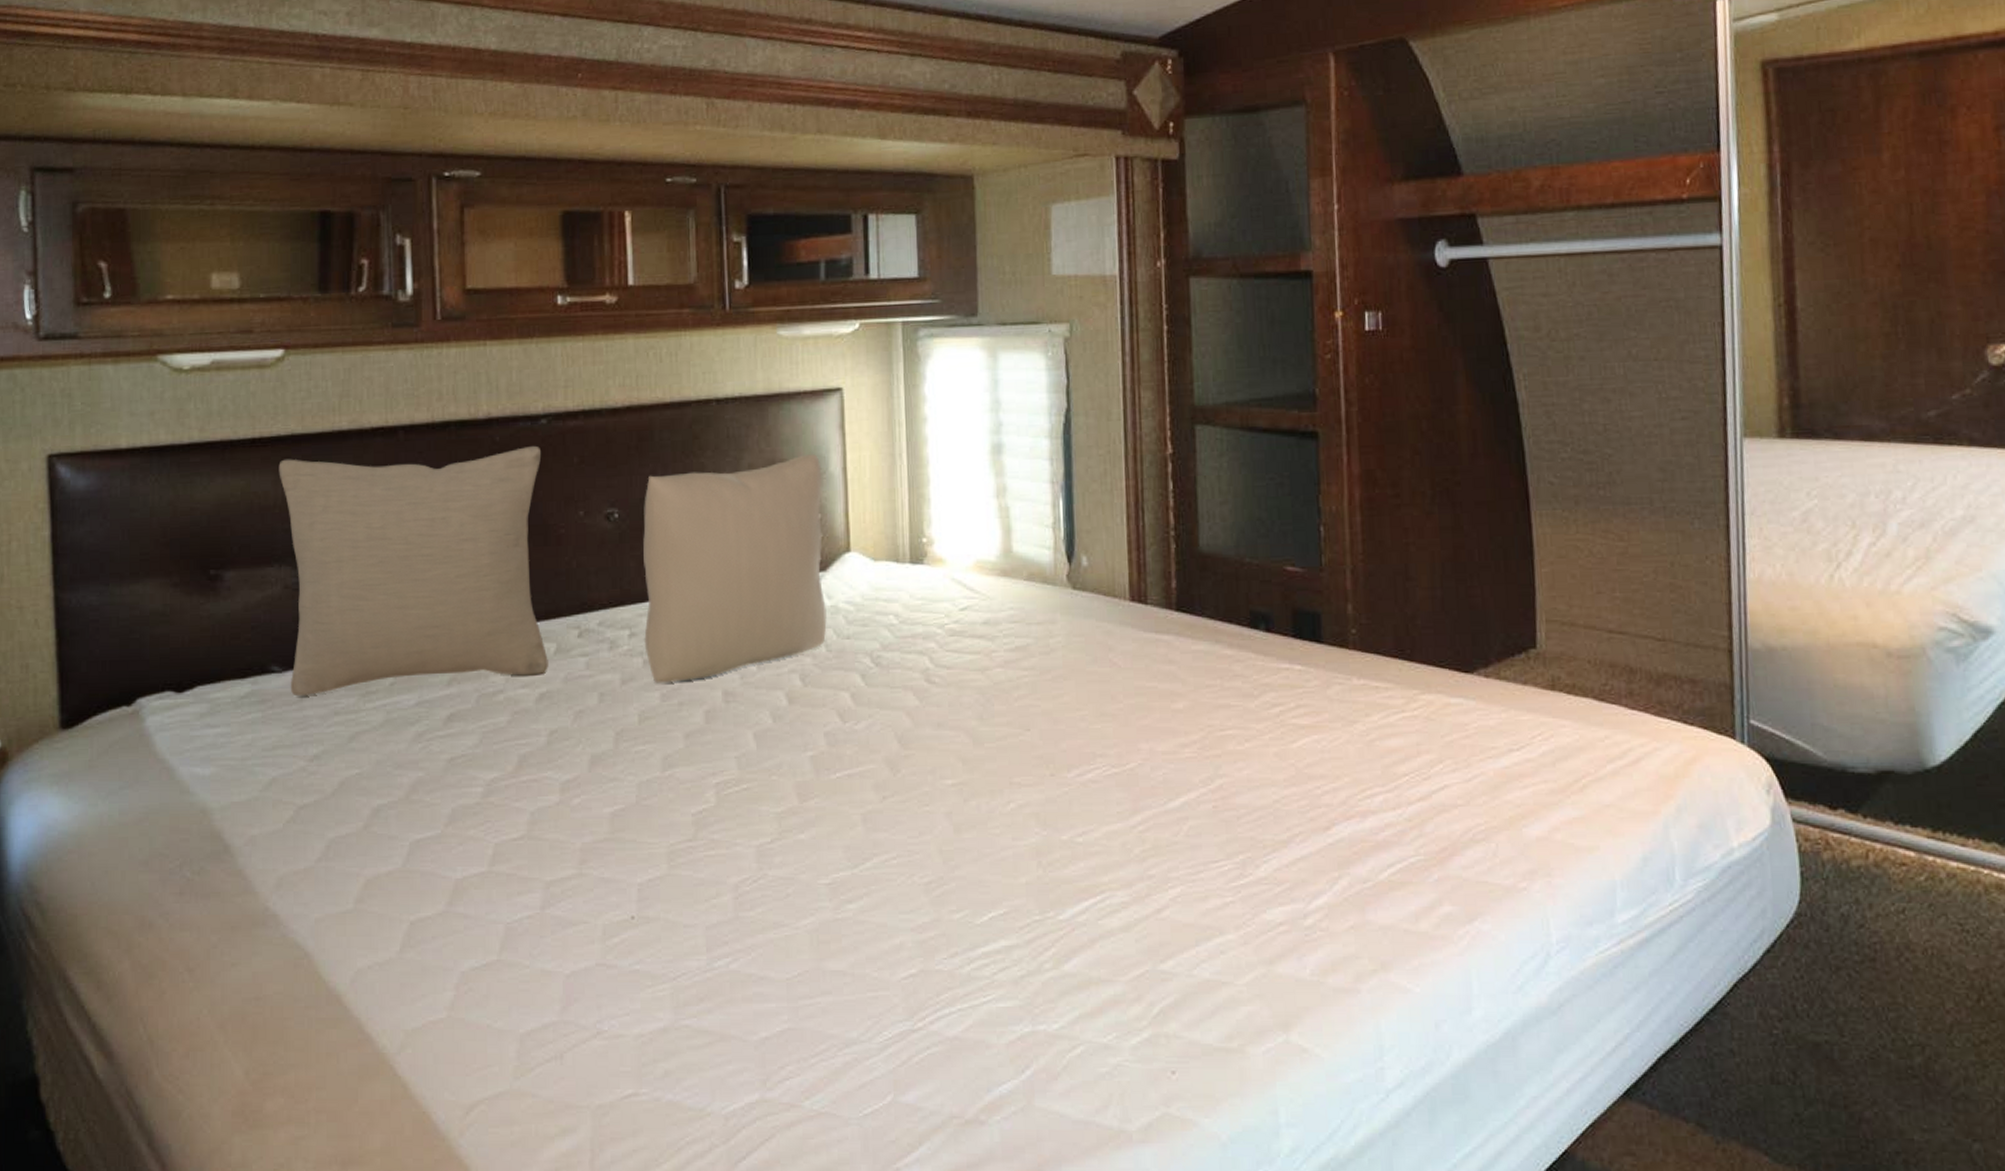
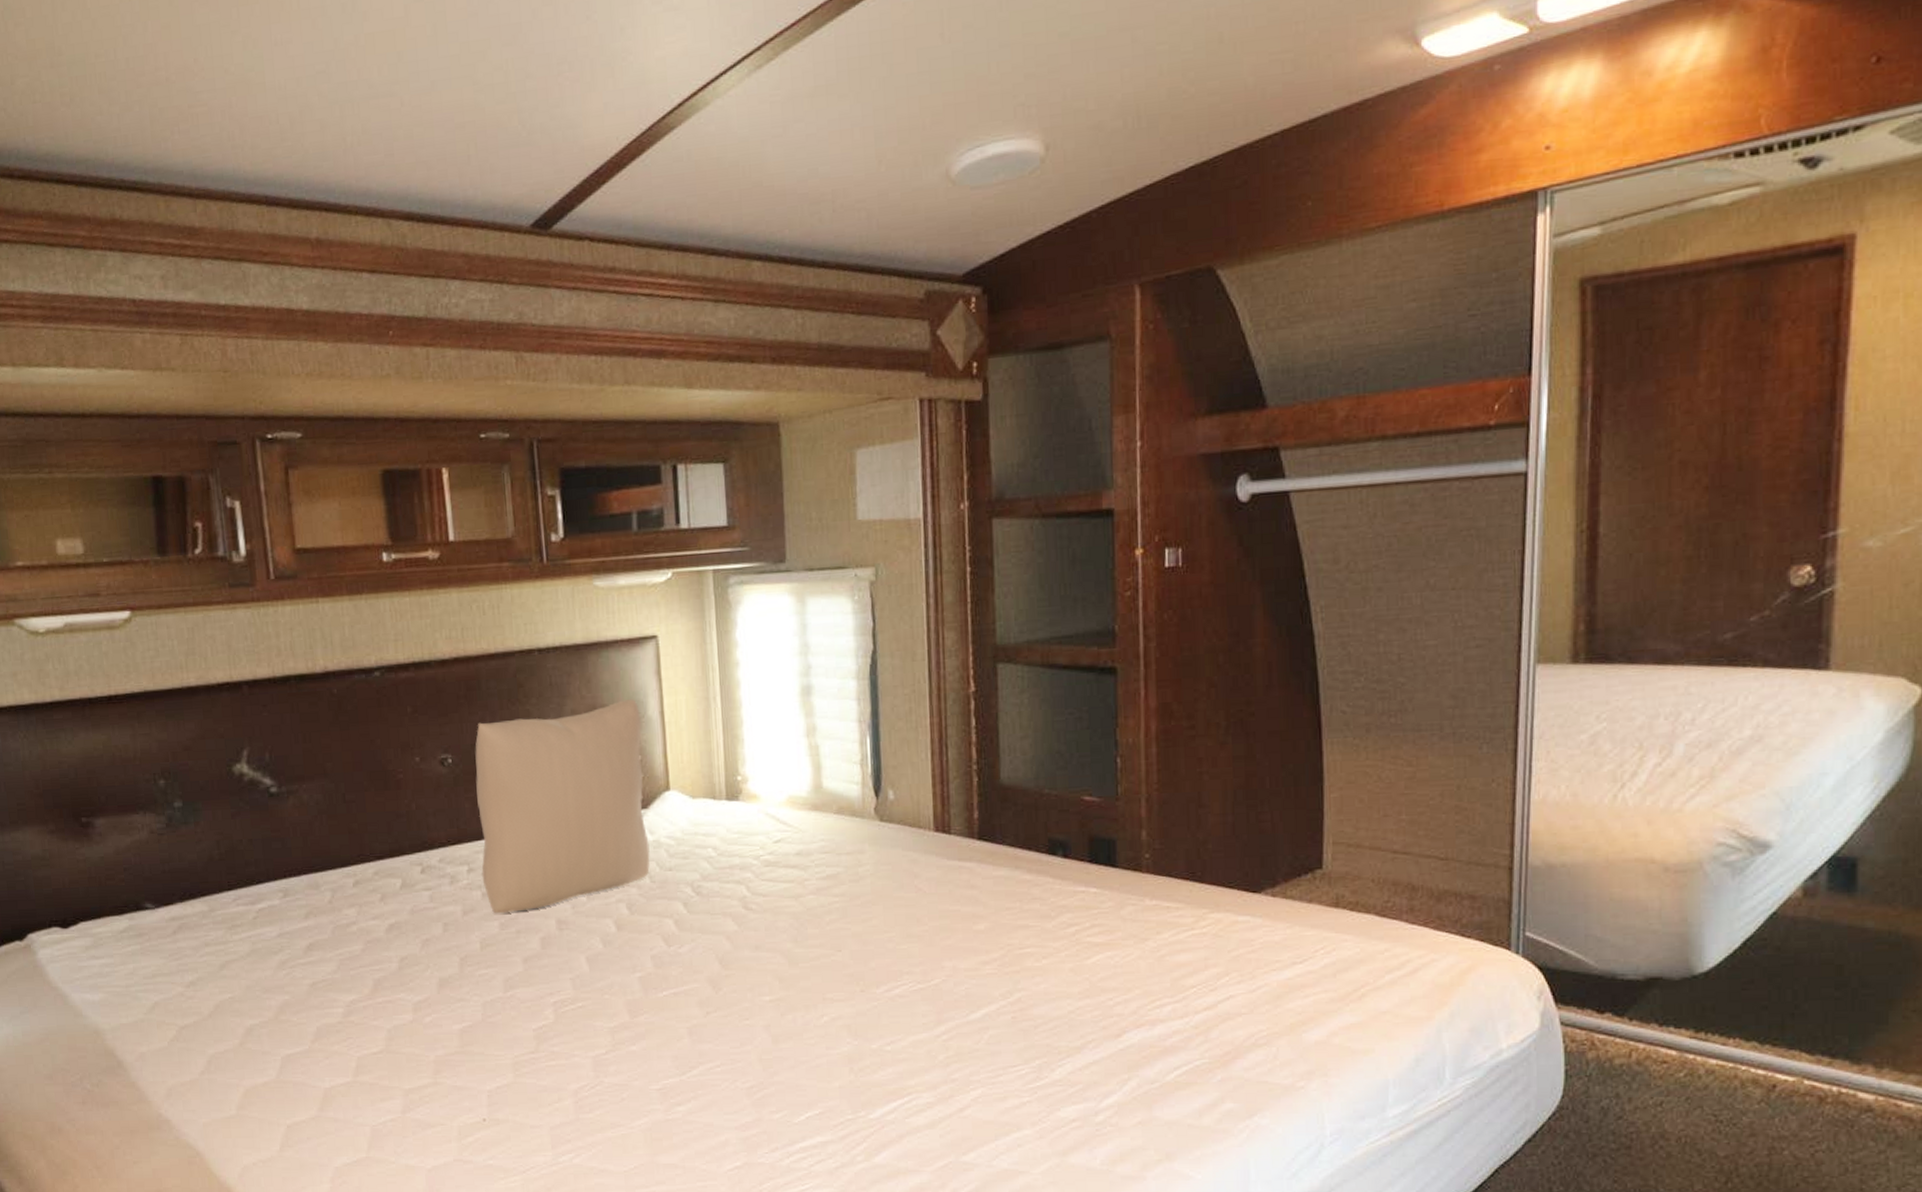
pillow: present [279,445,548,697] -> none [135,696,396,930]

